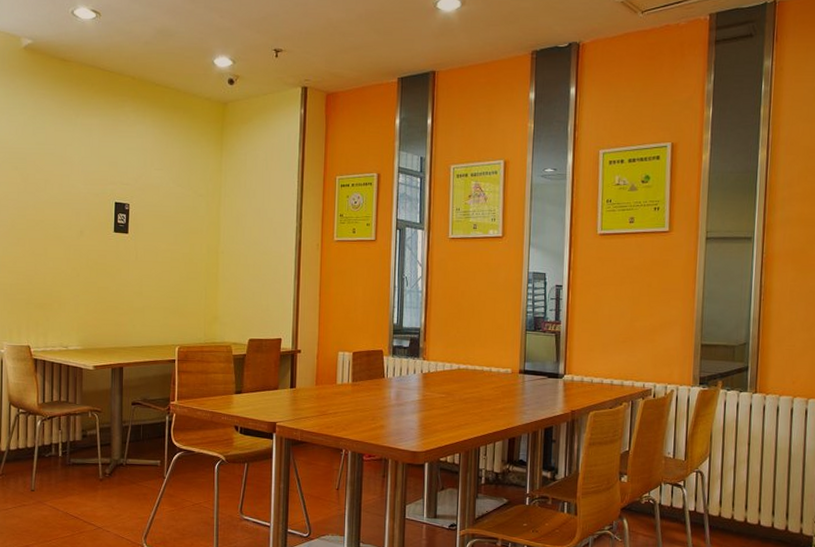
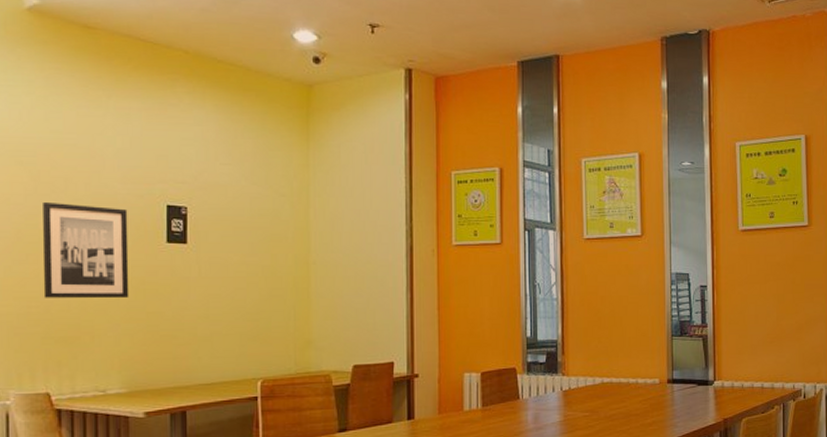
wall art: none [28,198,87,276] -> present [42,201,130,299]

